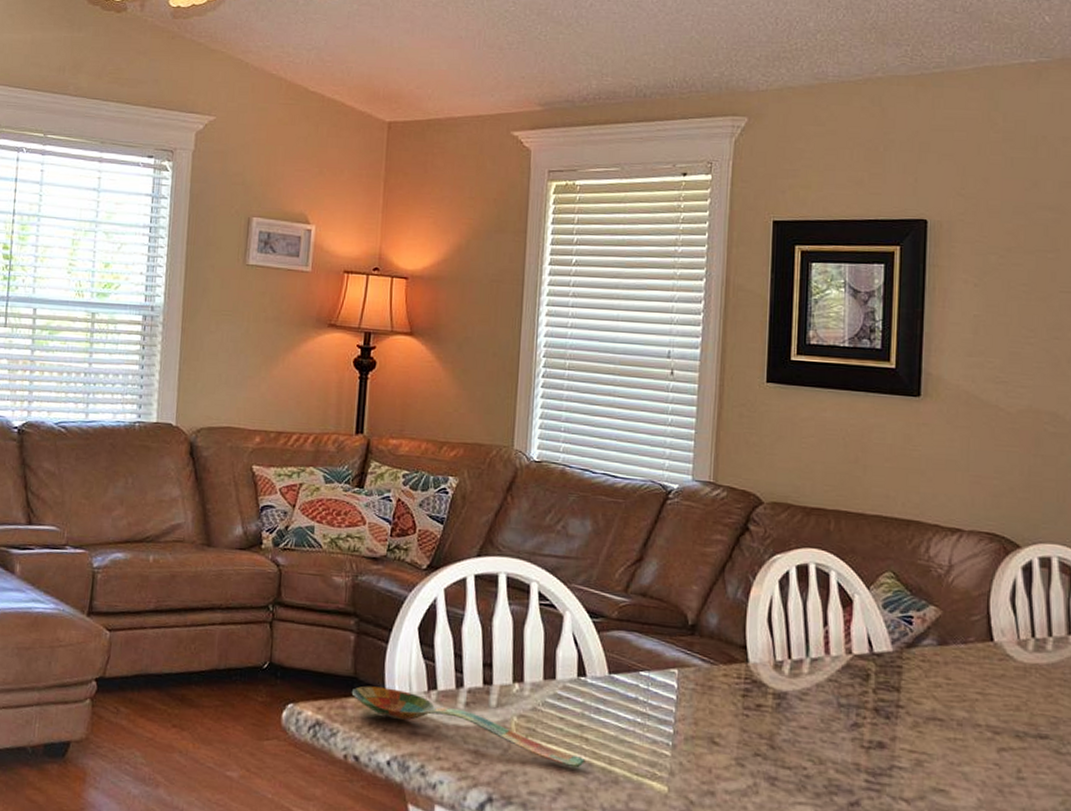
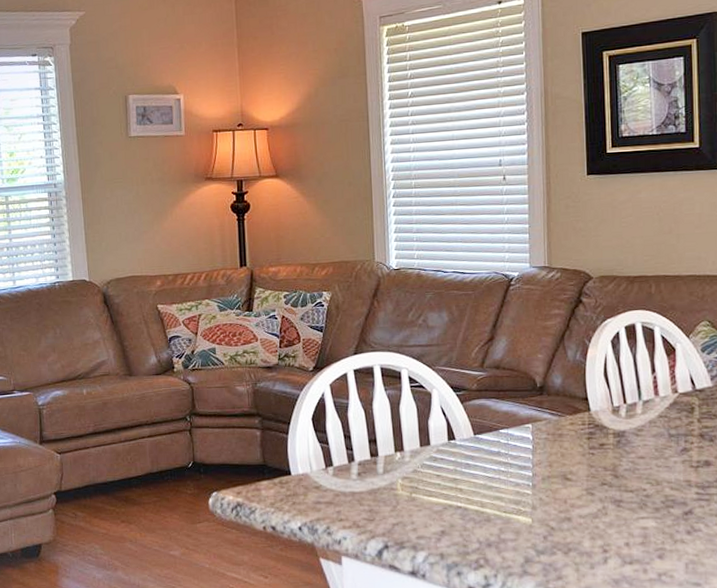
spoon: present [351,686,585,768] -> none [263,469,461,513]

